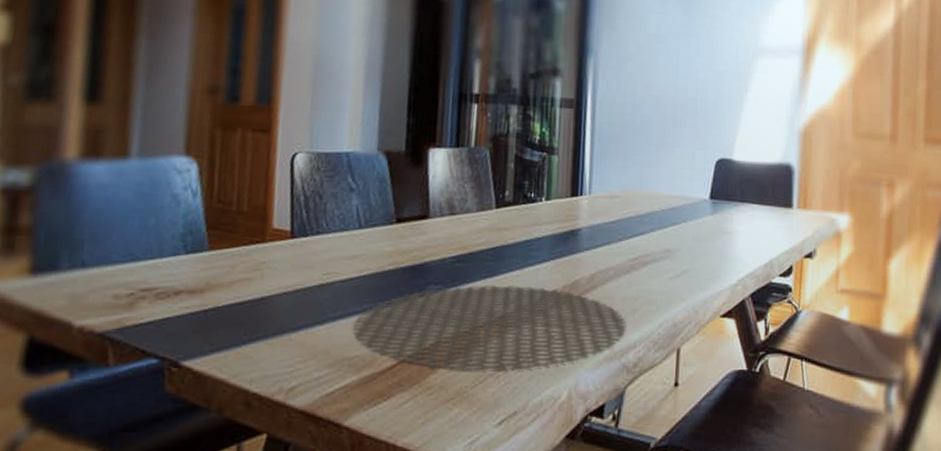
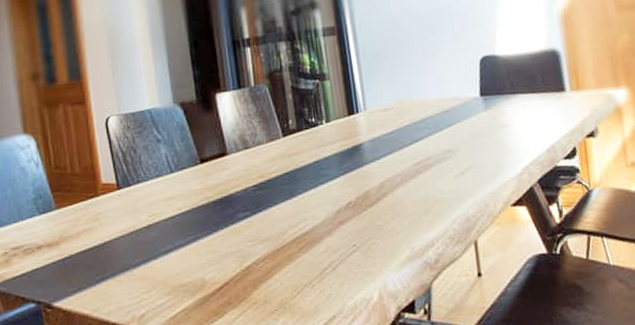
place mat: present [352,285,626,371] -> none [181,202,422,285]

